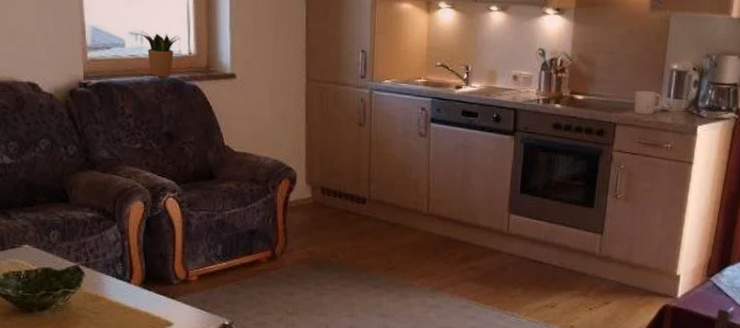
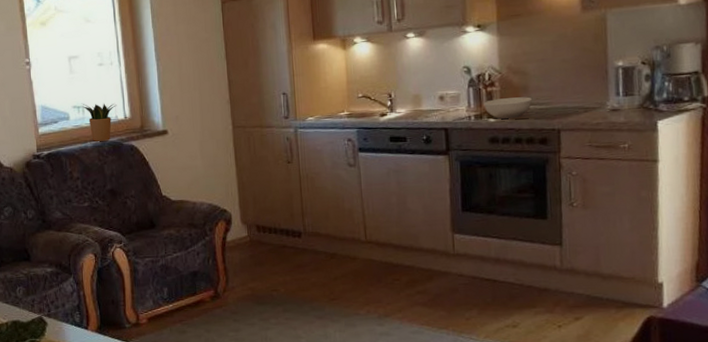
bowl: none [552,85,596,108] -> present [484,97,533,120]
mug: present [634,90,662,115] -> none [577,92,611,118]

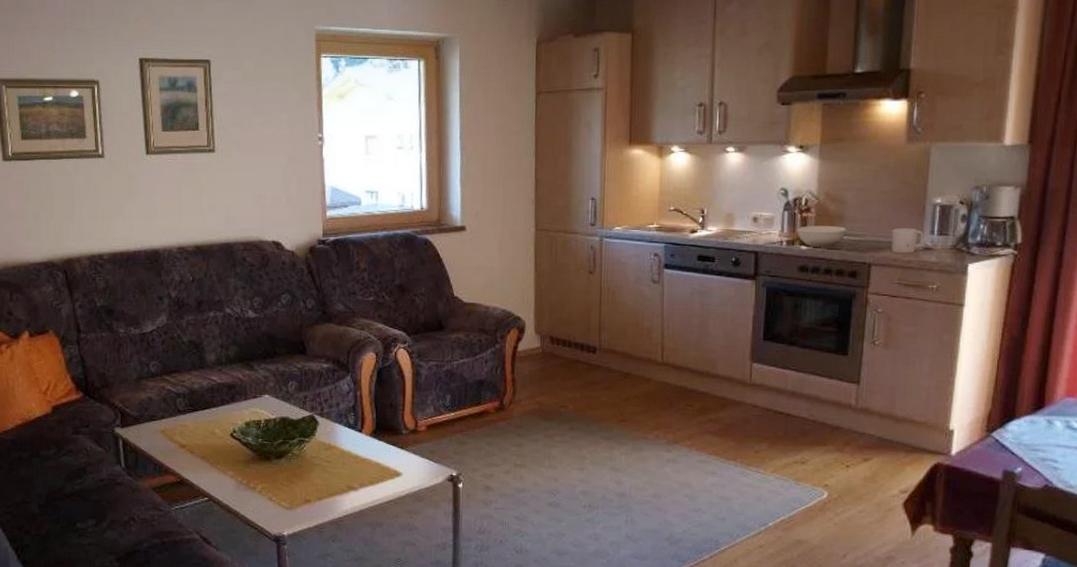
potted plant: present [82,103,117,142] -> none [376,189,414,233]
mug: none [577,92,611,118] -> present [891,227,924,254]

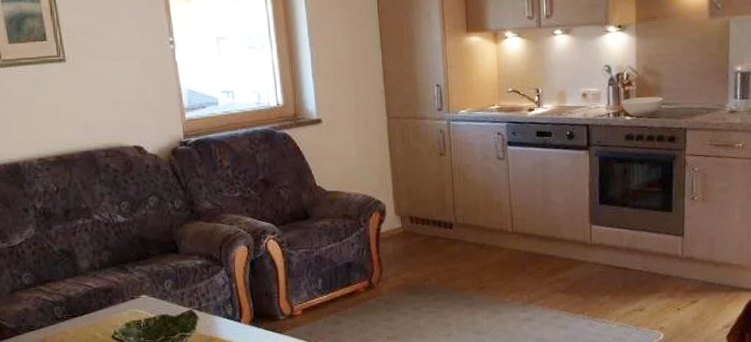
mug: present [891,227,924,254] -> none [702,94,729,118]

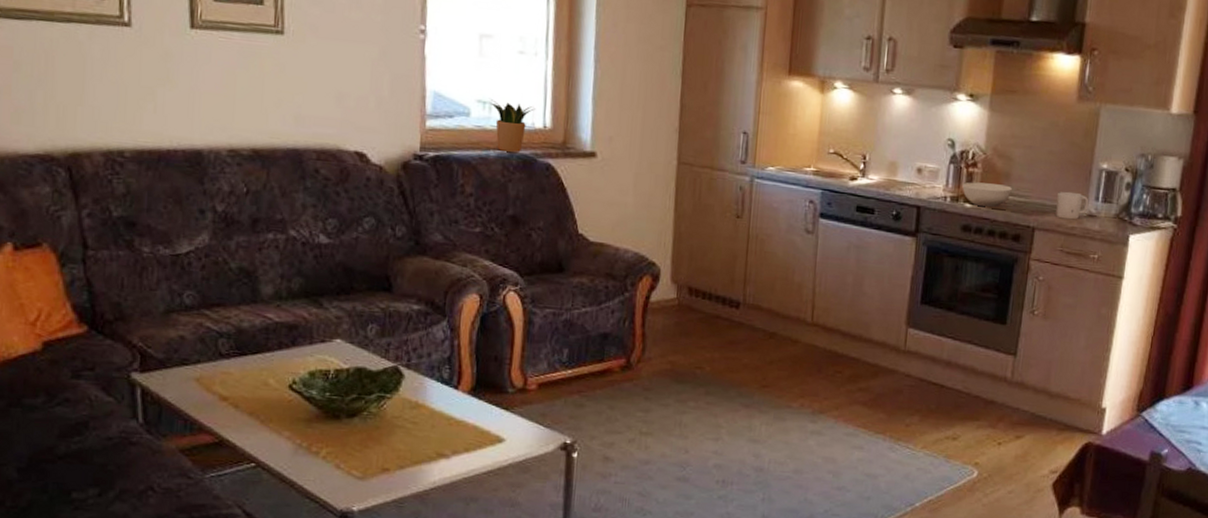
potted plant: none [232,89,269,130] -> present [489,99,536,154]
mug: none [702,94,729,118] -> present [1056,191,1089,220]

